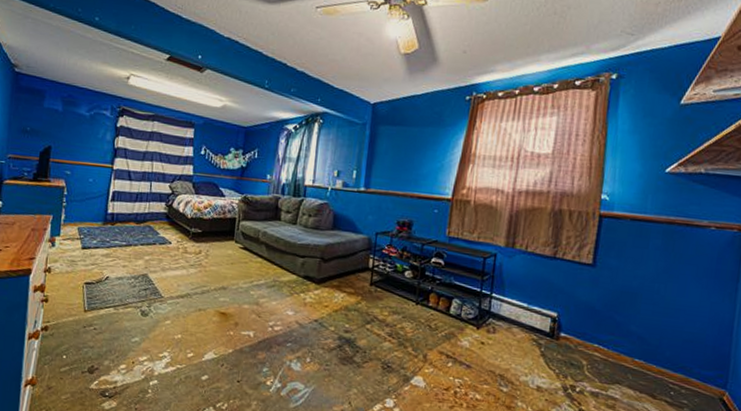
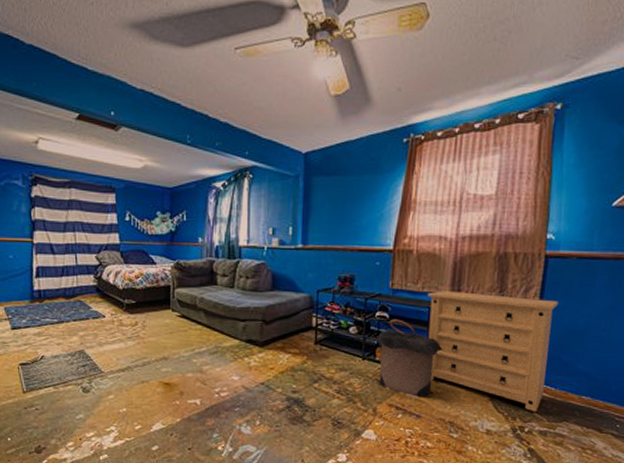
laundry hamper: none [429,266,496,348] -> present [375,319,443,397]
dresser: none [481,242,612,371] -> present [427,291,558,411]

